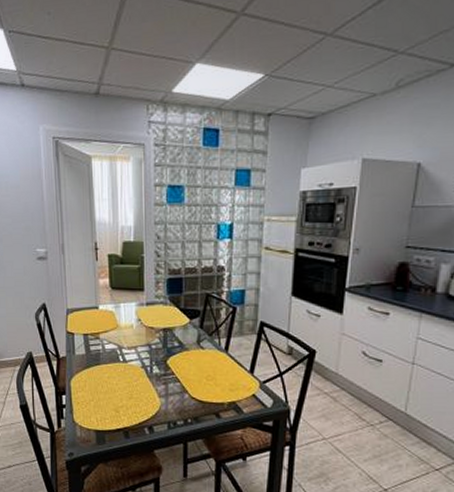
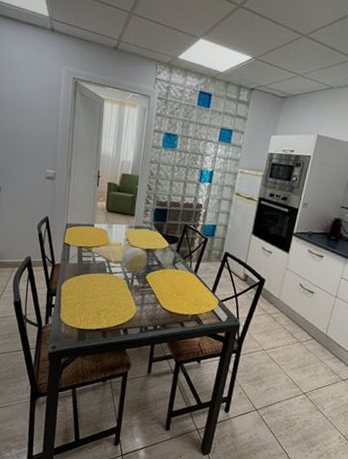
decorative ball: none [135,328,166,359] -> present [121,247,148,273]

